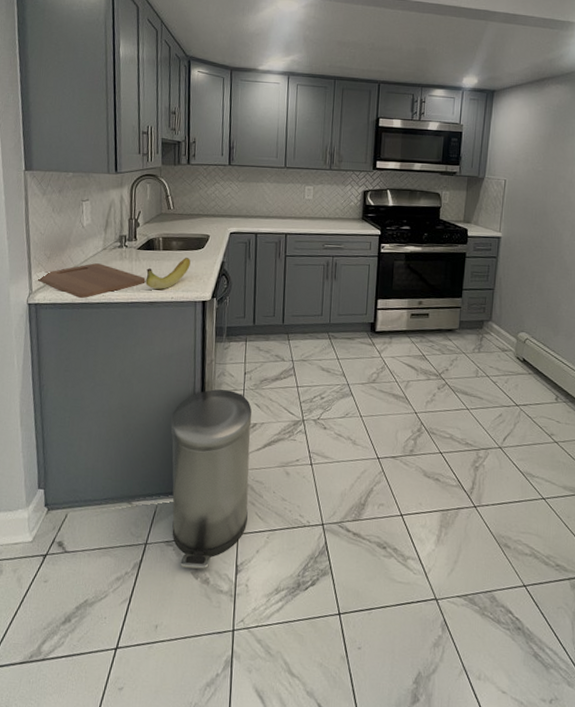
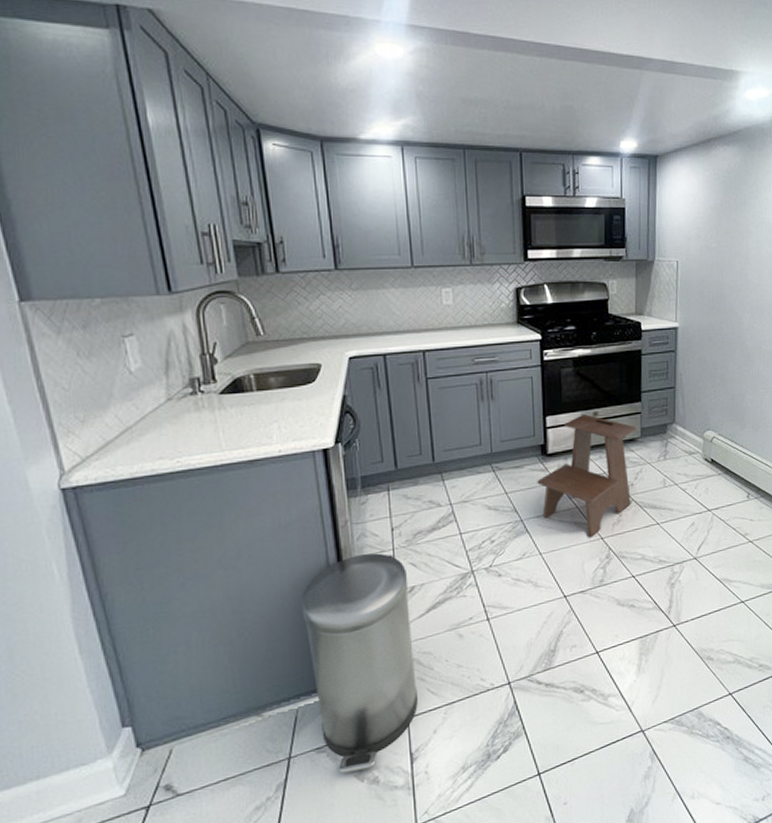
cutting board: present [37,263,146,299] -> none [69,419,238,471]
fruit: present [145,257,191,289] -> none [237,395,299,443]
step stool: none [364,302,456,410] -> present [537,414,637,538]

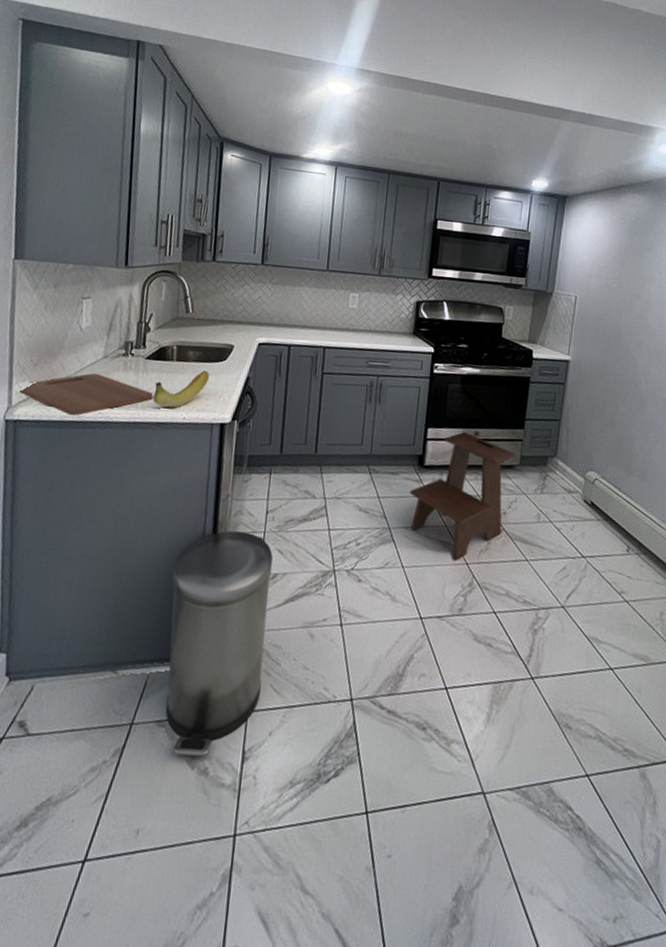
cutting board: none [69,419,238,471] -> present [18,373,154,417]
fruit: none [237,395,299,443] -> present [153,370,209,408]

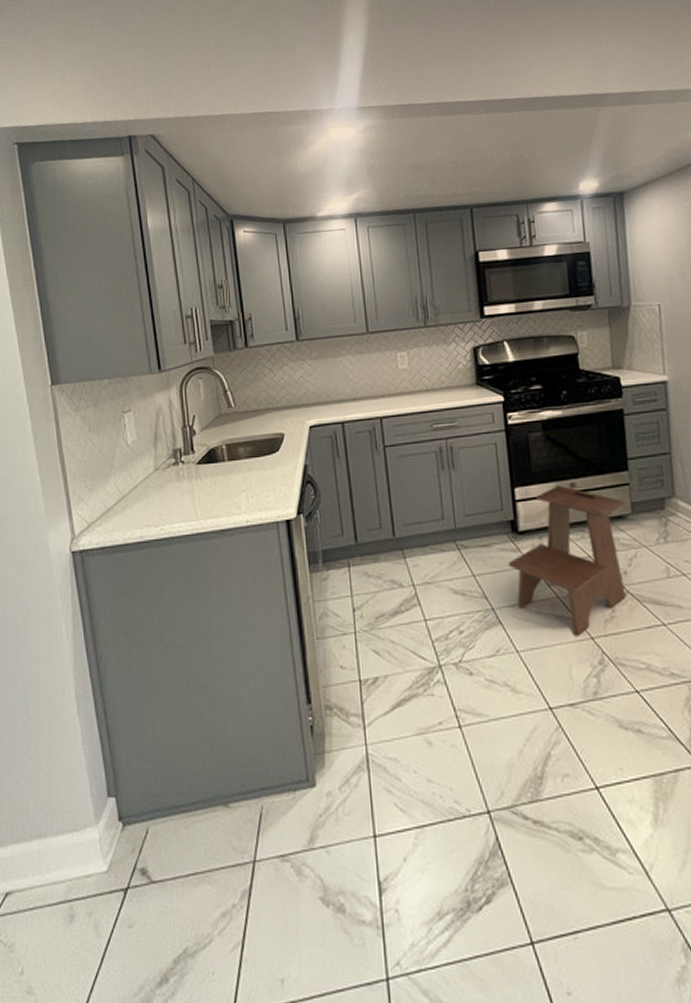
cutting board: present [18,373,154,417] -> none [79,488,212,537]
fruit: present [153,370,209,408] -> none [211,465,265,512]
pedal bin: present [165,531,273,757] -> none [266,636,385,893]

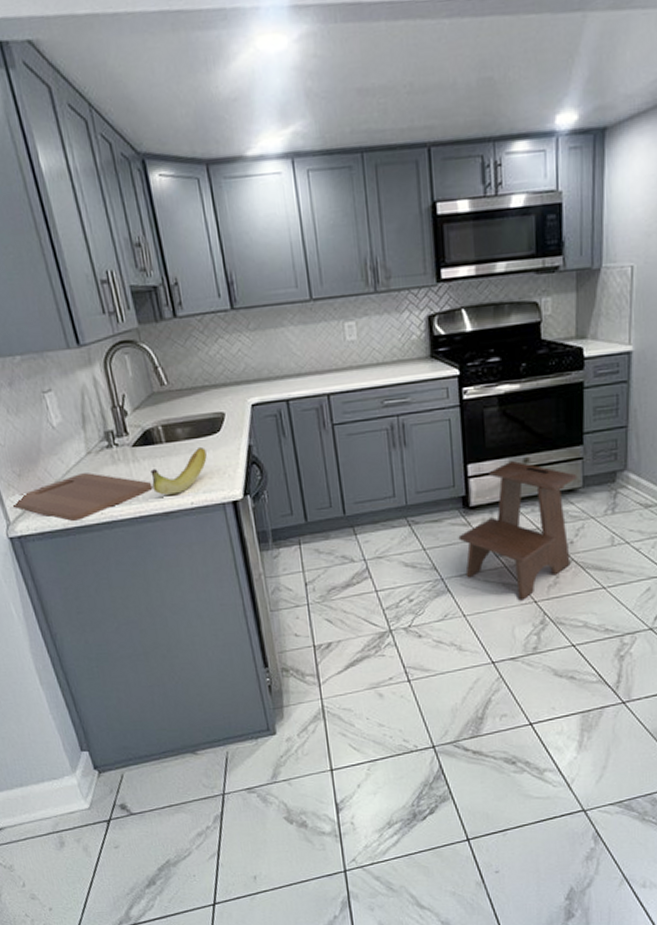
cutting board: none [79,488,212,537] -> present [12,472,153,522]
fruit: none [211,465,265,512] -> present [150,446,207,495]

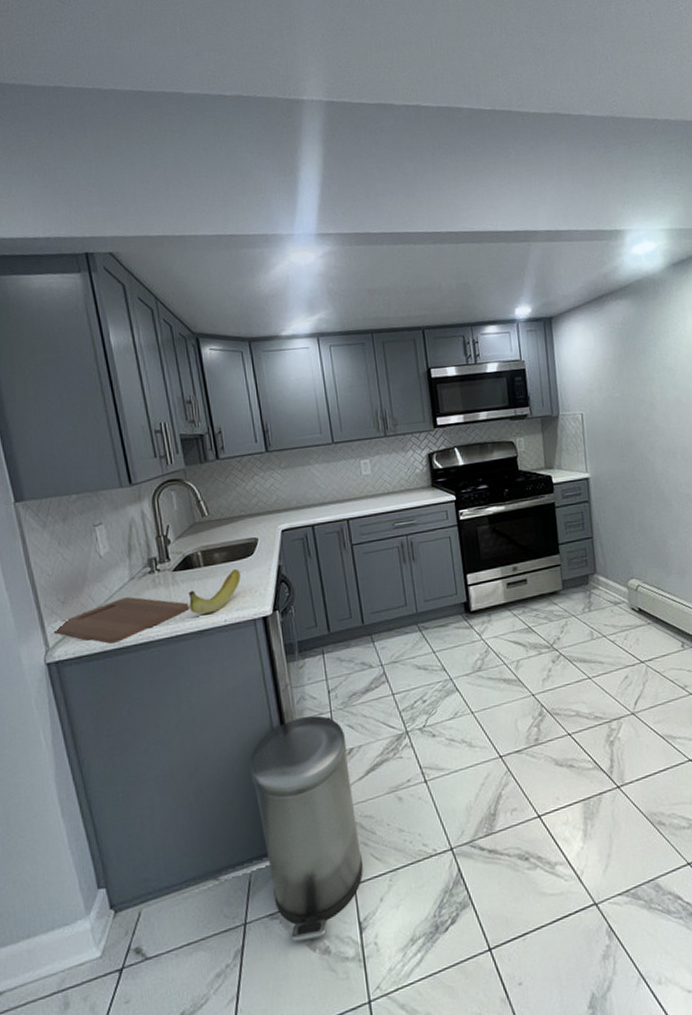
pedal bin: none [223,607,341,815] -> present [249,715,363,943]
step stool: present [458,461,578,601] -> none [463,570,560,695]

